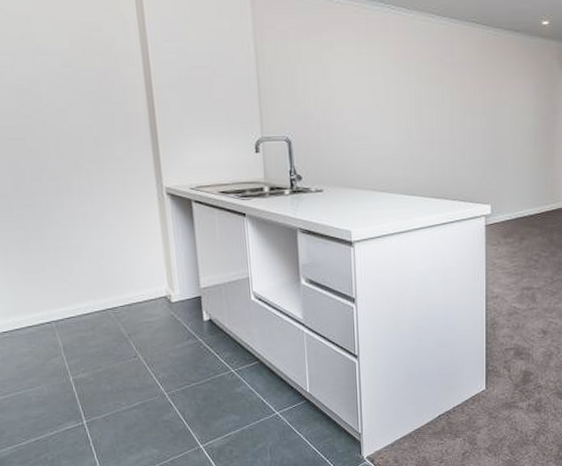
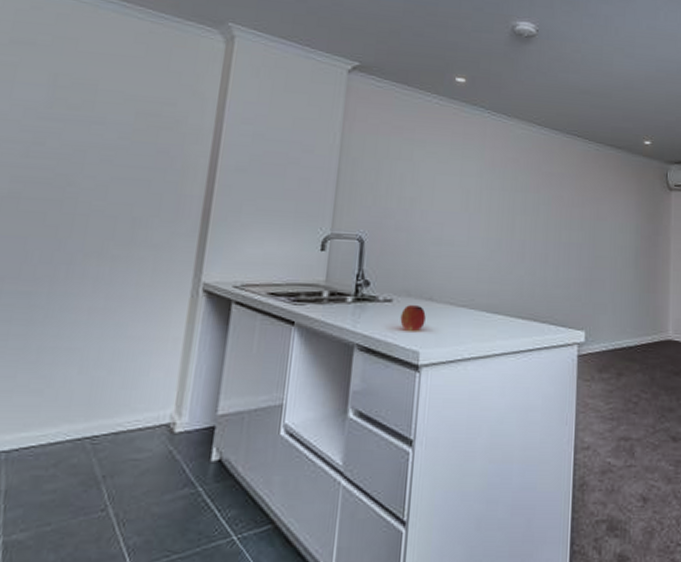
fruit: none [331,193,353,214] -> present [400,305,426,331]

